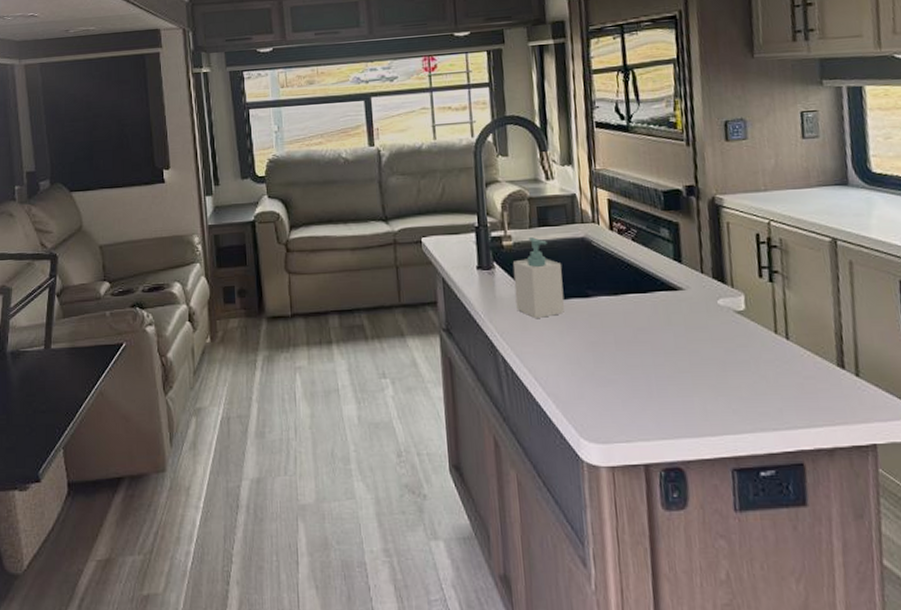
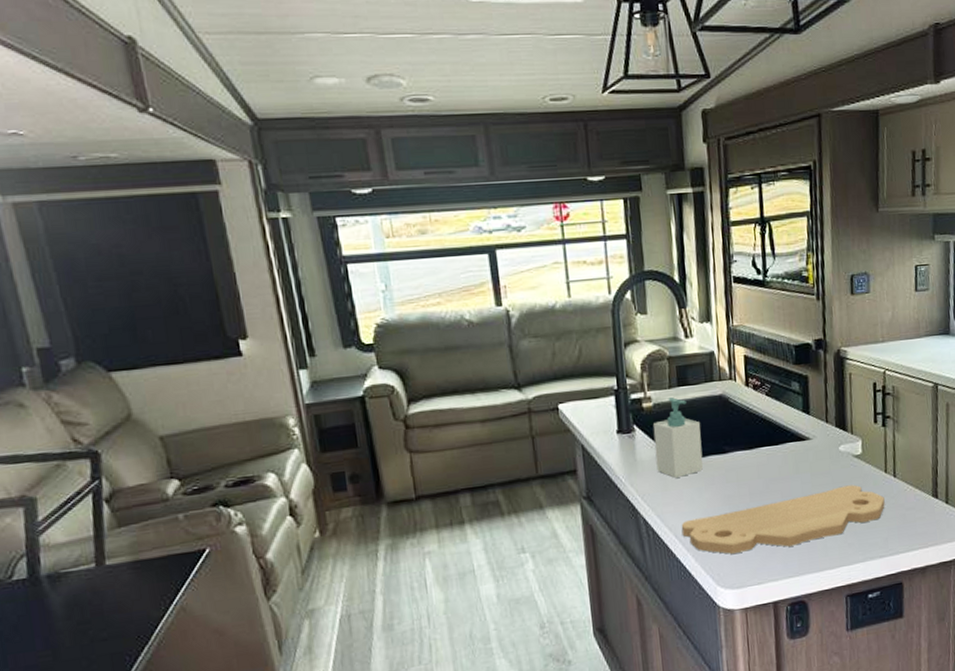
cutting board: none [541,343,777,404] -> present [681,484,885,554]

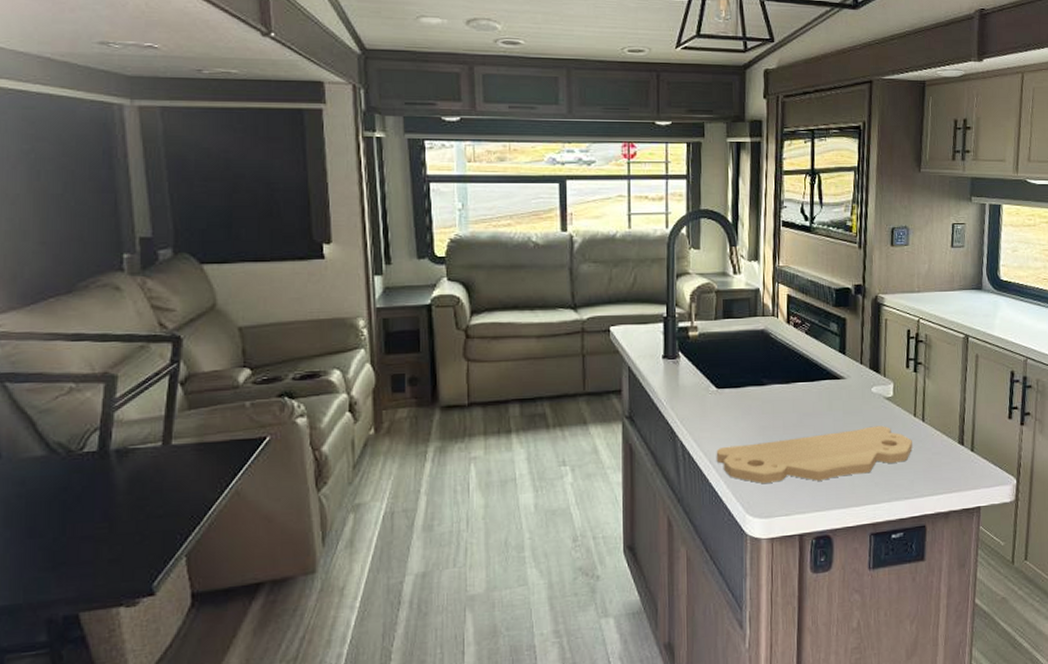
soap bottle: present [652,397,704,478] -> none [696,329,742,405]

